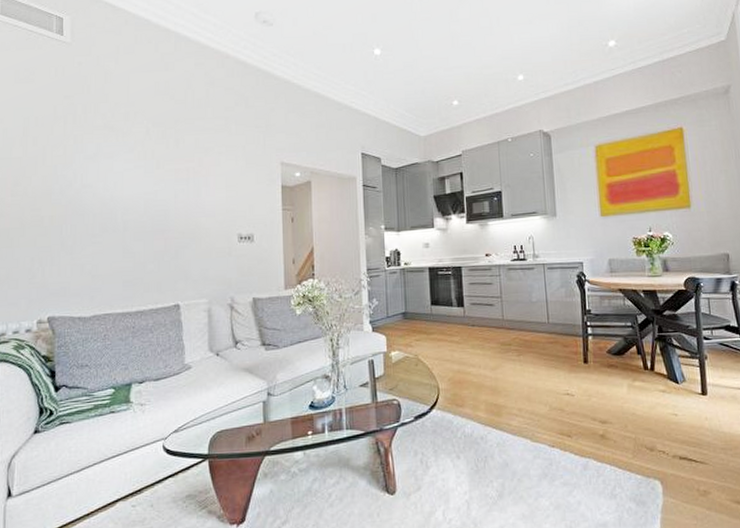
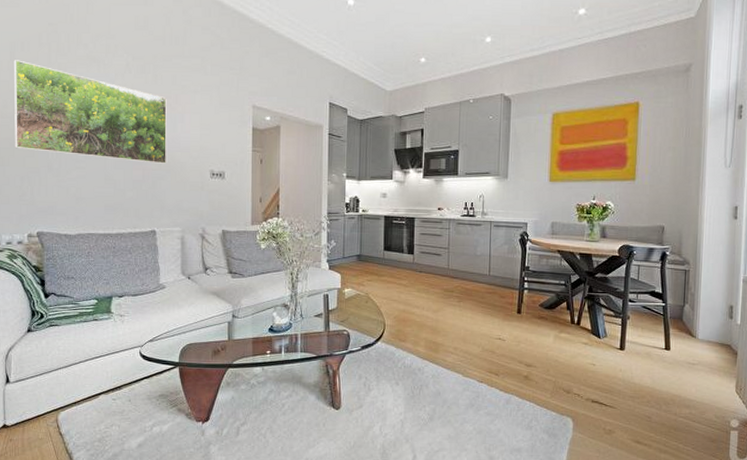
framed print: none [25,135,191,232] -> present [13,60,167,164]

